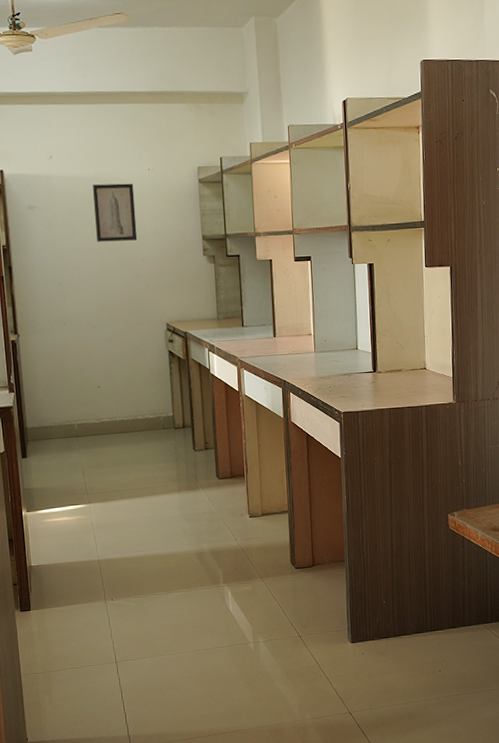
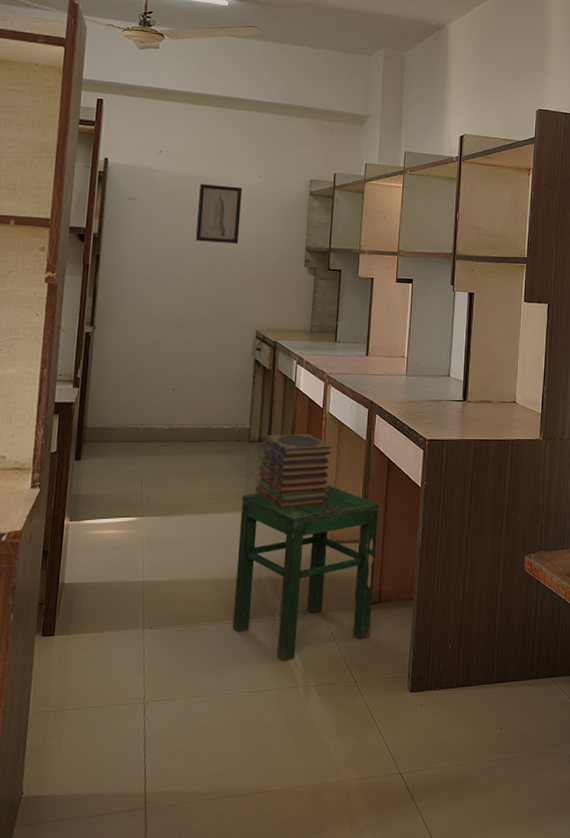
stool: none [175,461,308,623] -> present [232,484,379,662]
book stack: none [186,416,255,488] -> present [255,433,332,509]

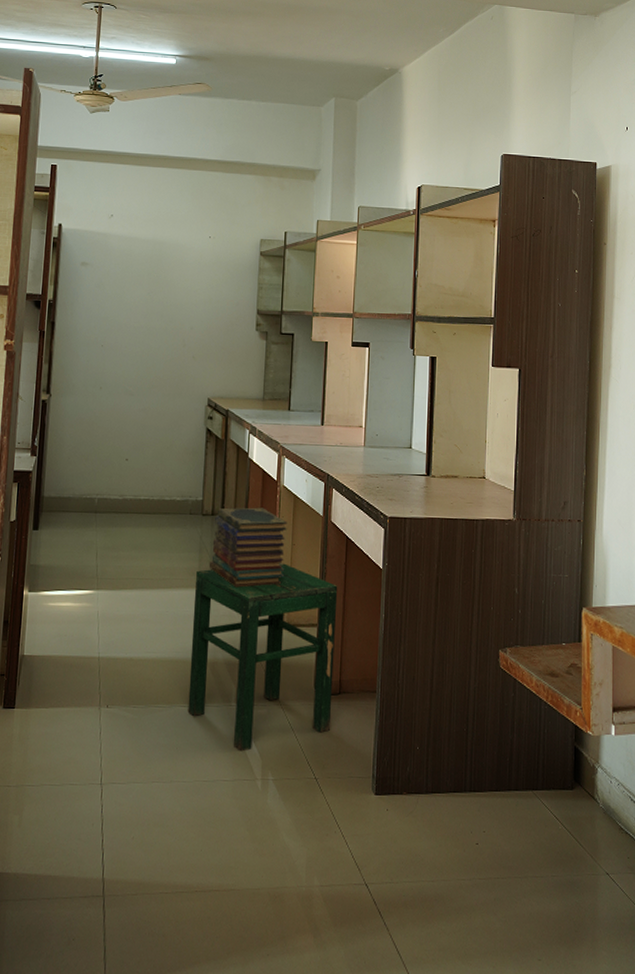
wall art: present [196,184,243,244] -> none [147,247,193,308]

